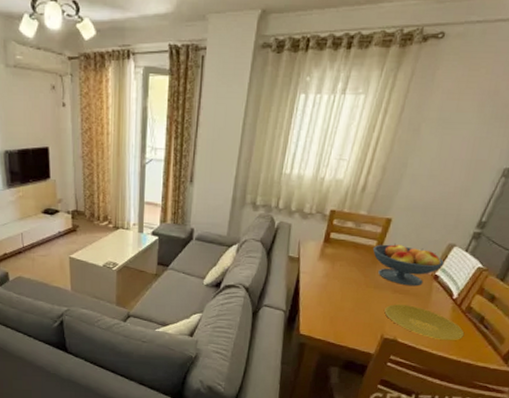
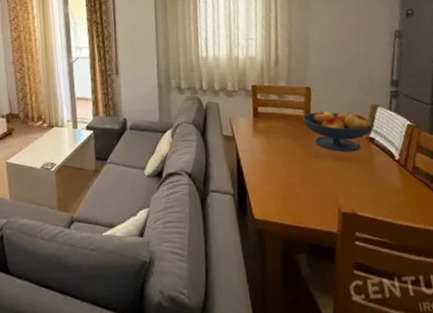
plate: present [384,304,465,340] -> none [333,172,422,207]

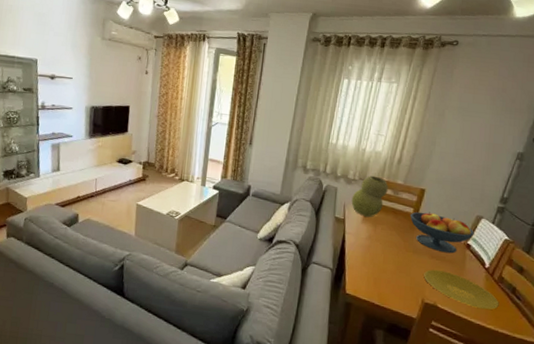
vase: none [236,83,272,129] -> present [351,175,388,217]
plate: none [333,172,422,207] -> present [424,269,499,310]

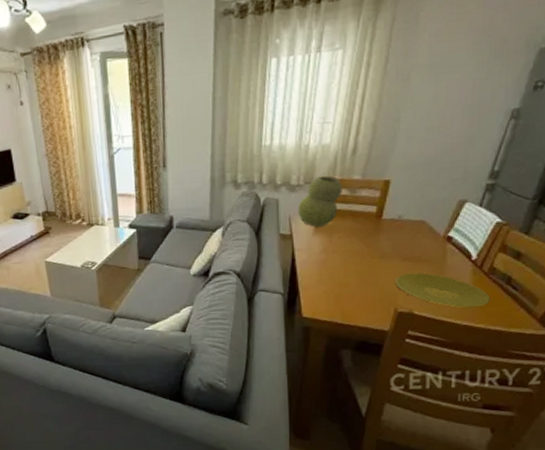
fruit bowl: present [410,212,474,254] -> none [372,206,456,252]

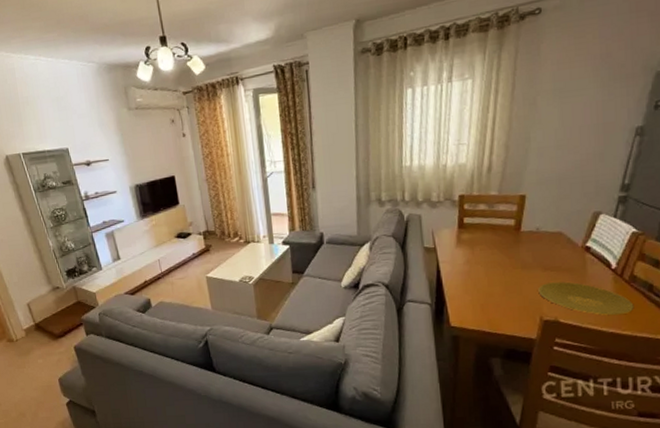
vase: present [298,175,342,227] -> none [439,192,481,240]

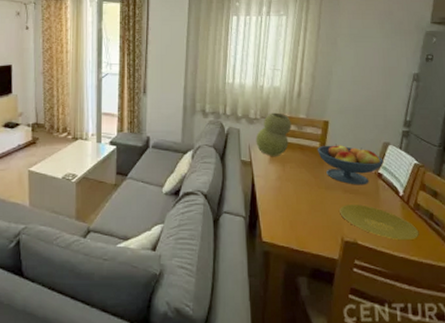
vase: none [439,192,481,240] -> present [256,112,292,156]
fruit bowl: none [511,219,593,262] -> present [317,144,384,185]

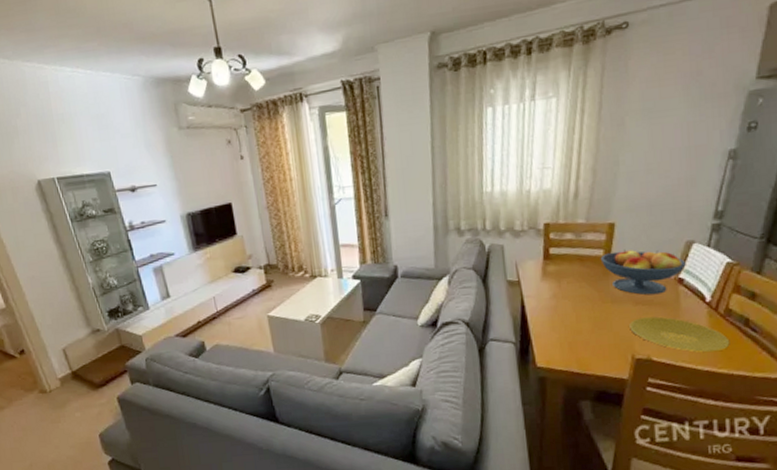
vase: present [256,112,292,156] -> none [523,220,568,272]

